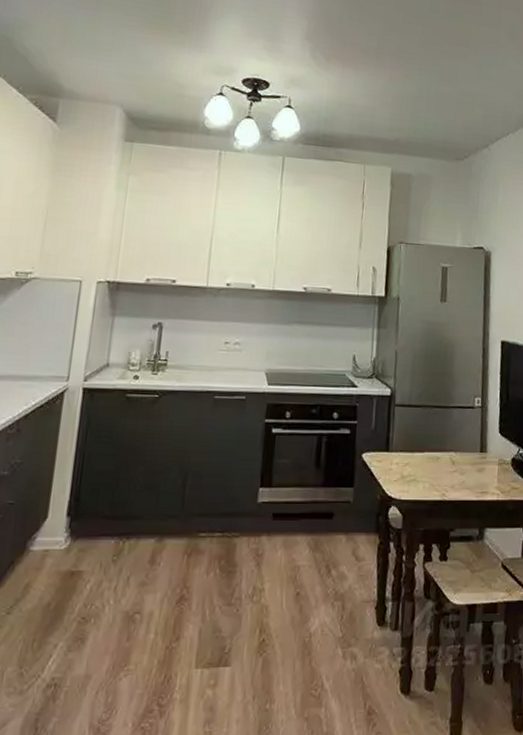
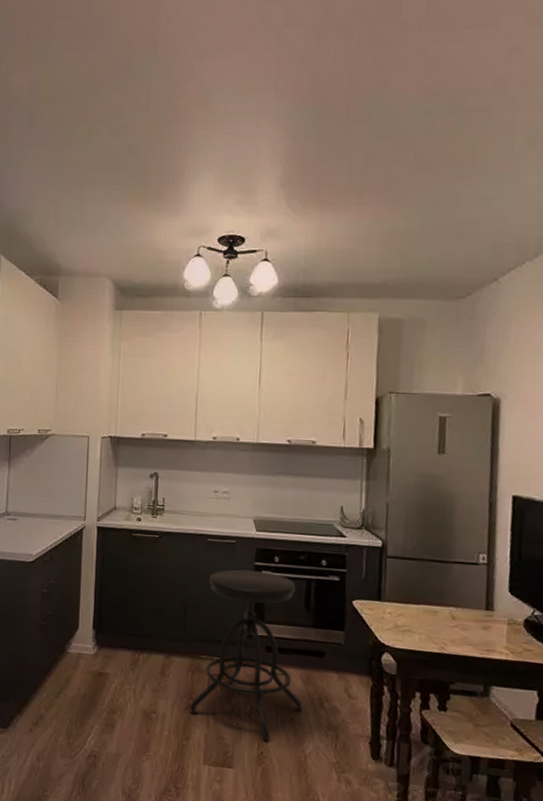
stool: none [183,429,309,626] -> present [190,569,303,742]

